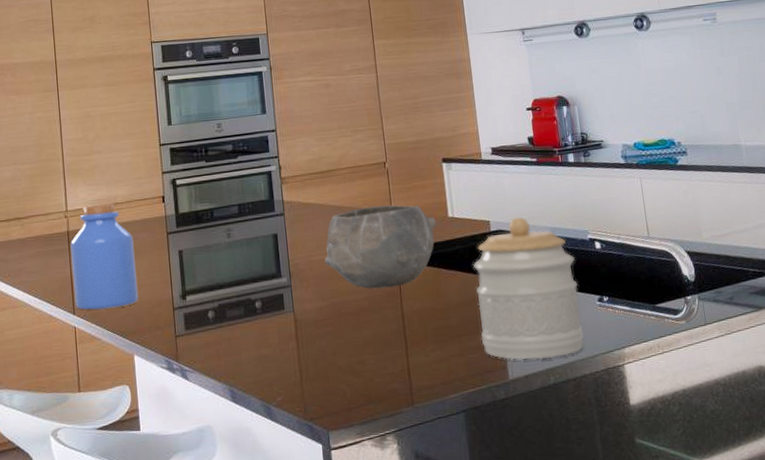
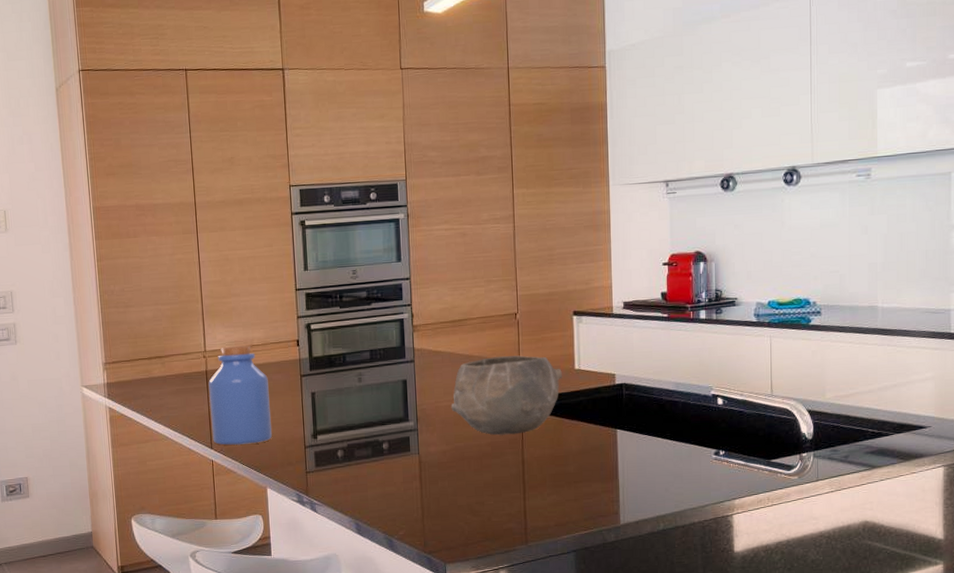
jar: present [472,217,584,360] -> none [594,372,697,507]

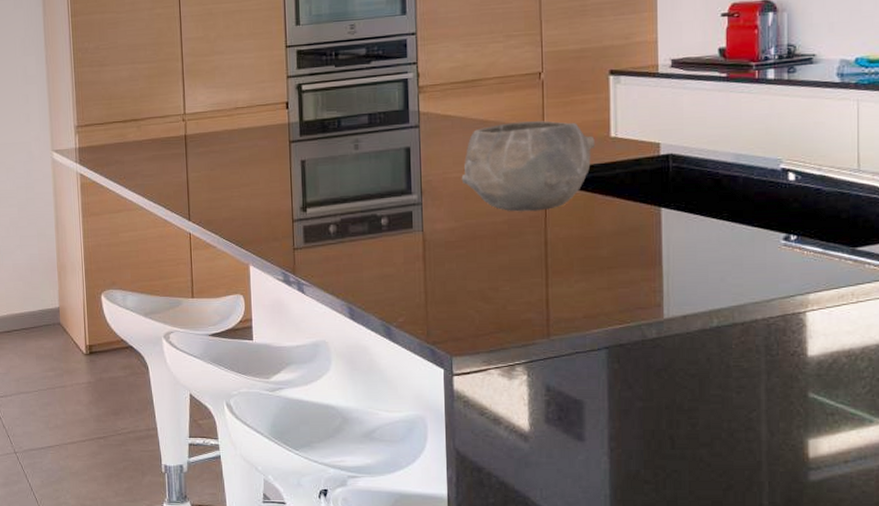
jar: present [208,345,273,445] -> none [187,108,257,217]

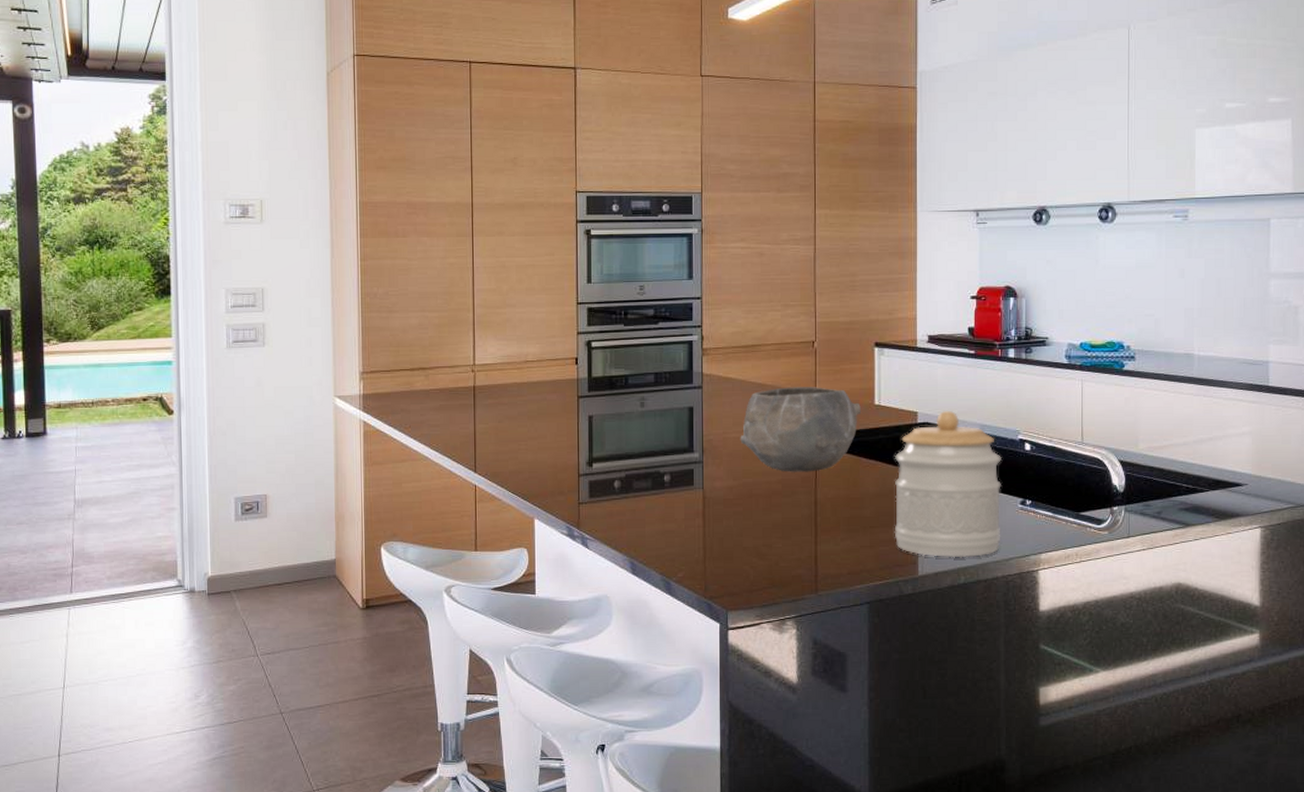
jar: none [633,141,761,300] -> present [894,411,1001,558]

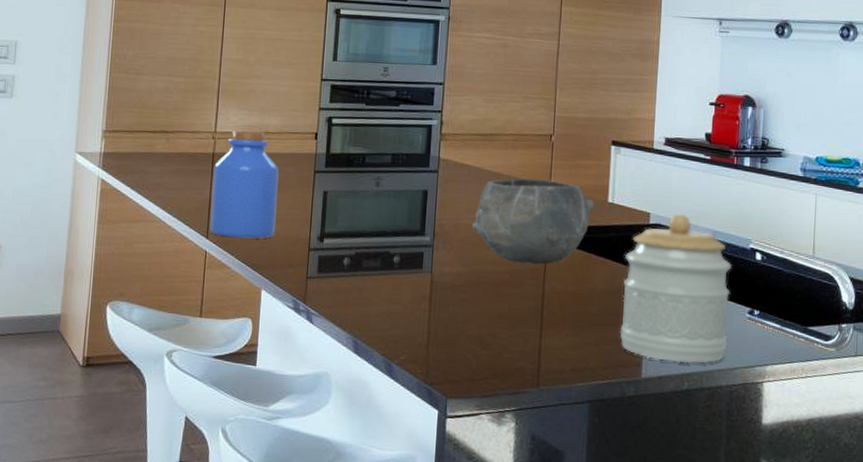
jar: none [476,361,544,469] -> present [209,130,279,239]

